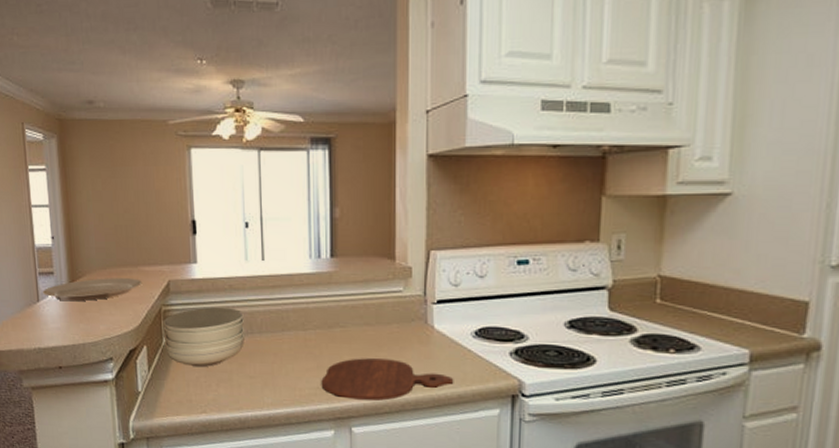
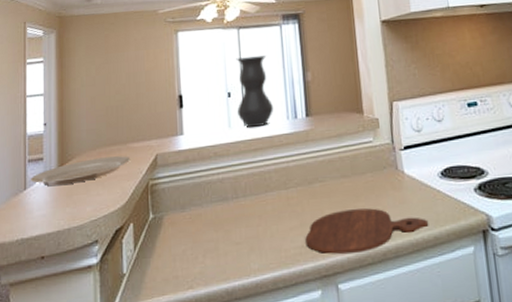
bowl: present [163,307,246,368] -> none [150,174,231,240]
vase: none [255,184,295,264] -> present [236,55,273,128]

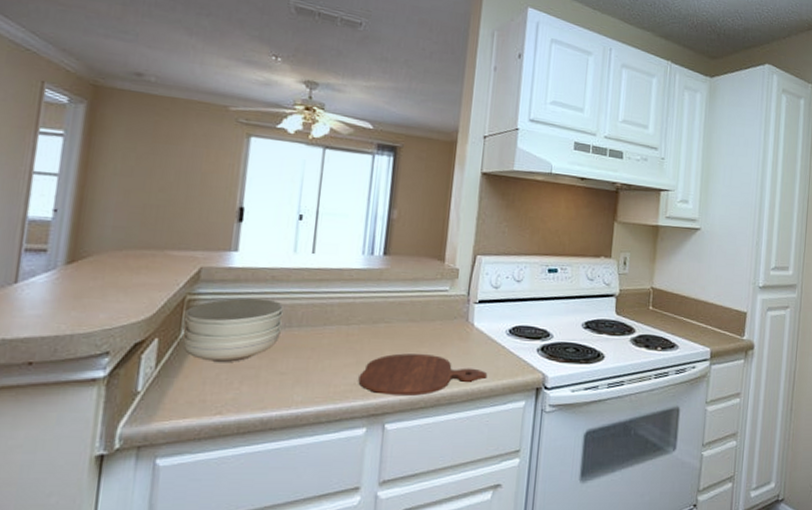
plate: present [30,156,131,187] -> none [24,260,167,285]
bowl: none [150,174,231,240] -> present [181,298,285,363]
vase: present [236,55,273,128] -> none [307,180,352,257]

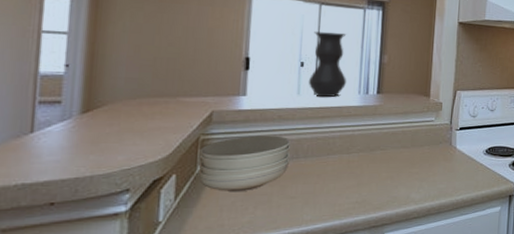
vase: none [307,180,352,257] -> present [309,31,347,98]
cutting board: present [358,353,488,397] -> none [360,174,469,210]

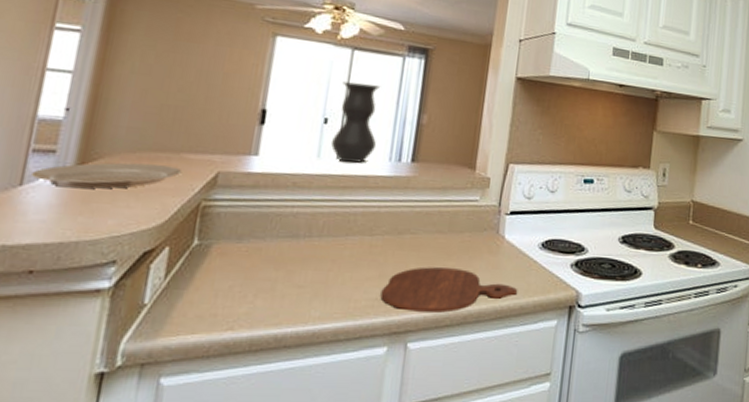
plate: none [39,108,180,132] -> present [30,162,182,189]
bowl: present [198,135,292,192] -> none [194,205,305,275]
cutting board: none [360,174,469,210] -> present [380,267,518,314]

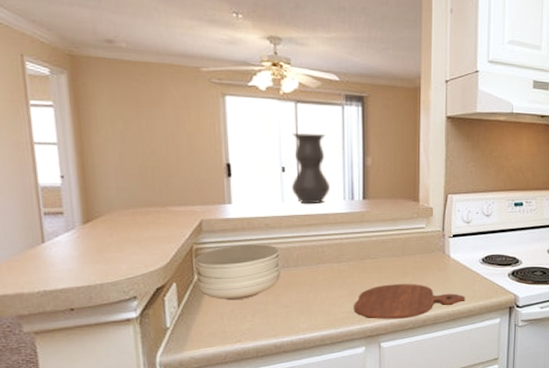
plate: present [30,162,182,189] -> none [48,218,172,242]
bowl: none [194,205,305,275] -> present [194,244,282,301]

